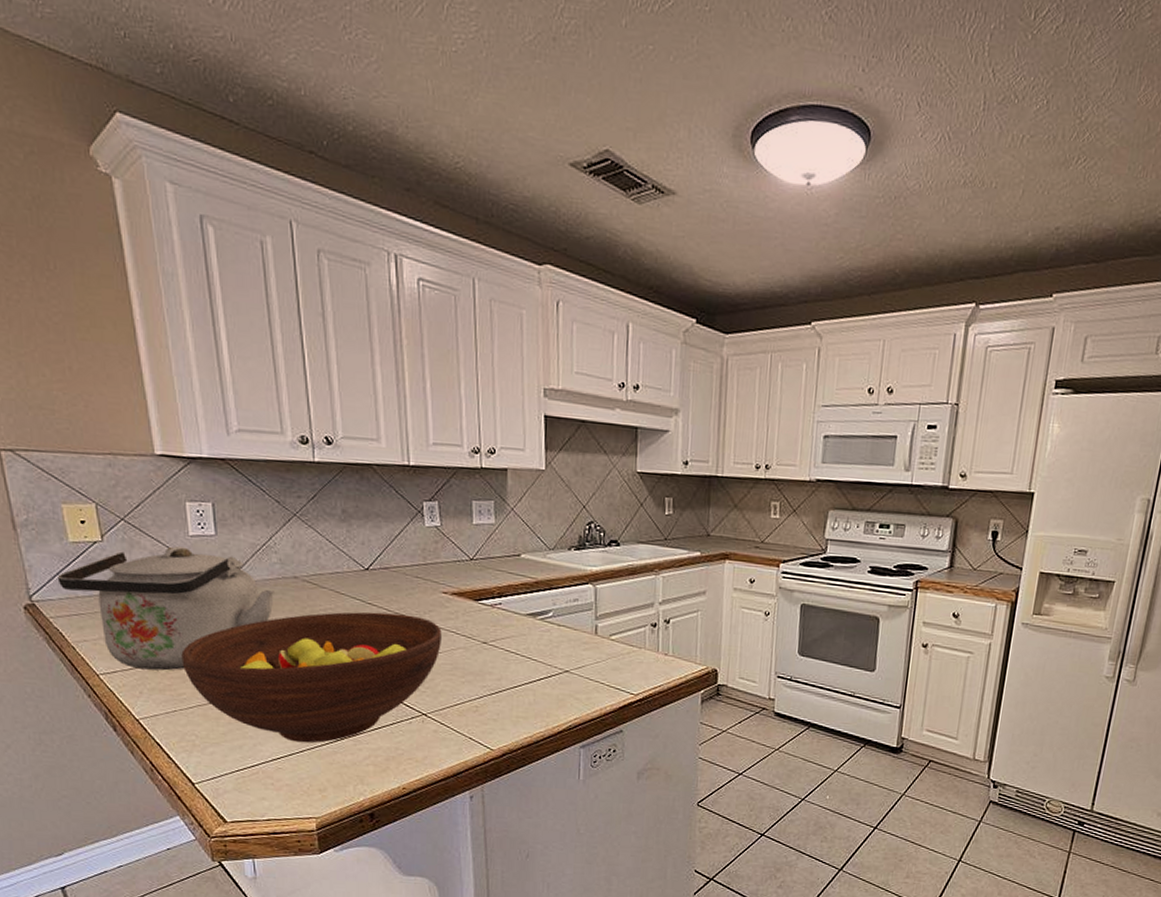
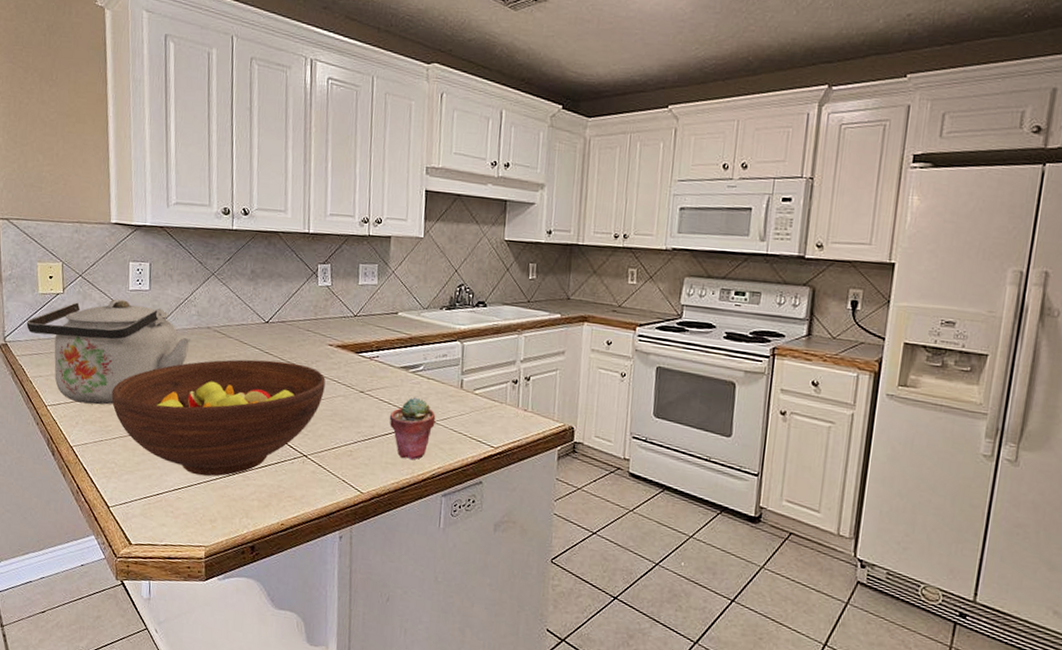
potted succulent: none [517,645,569,713] -> present [389,397,436,460]

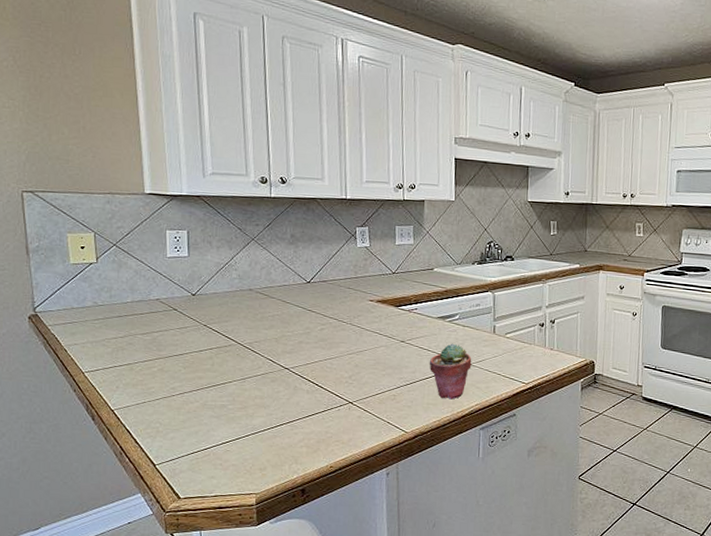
kettle: present [26,299,190,405] -> none [58,266,232,369]
fruit bowl: present [111,359,326,477] -> none [153,317,368,429]

